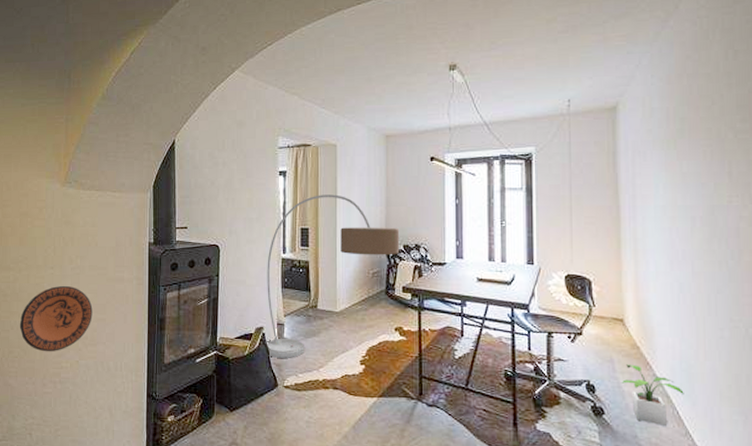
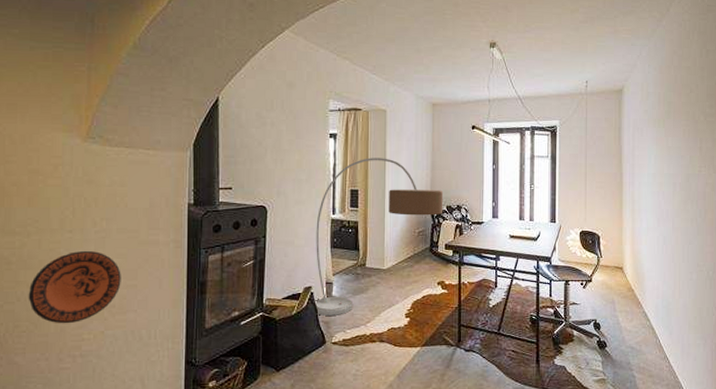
potted plant: present [621,364,684,426] -> none [619,304,664,353]

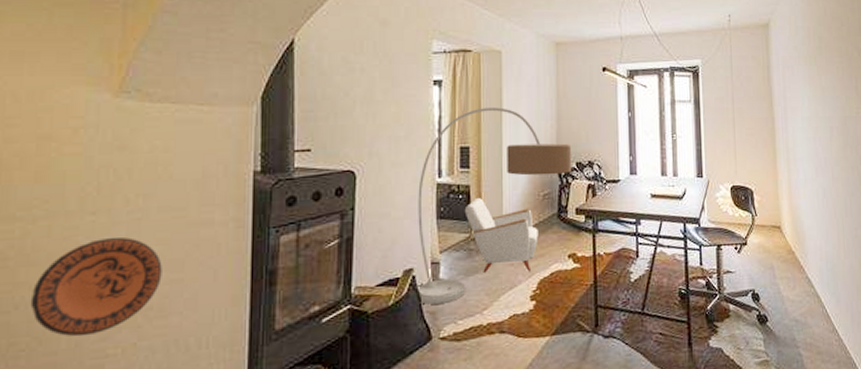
armchair: none [353,232,413,294] -> present [464,198,538,273]

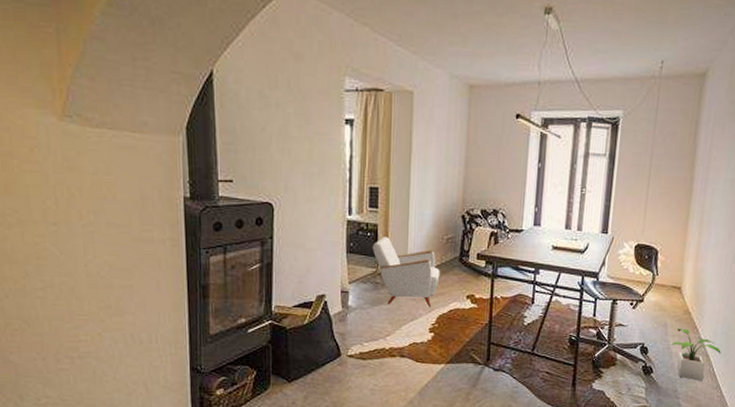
decorative plate: present [30,237,162,337] -> none [16,246,116,324]
floor lamp: present [418,107,572,305] -> none [330,149,478,327]
potted plant: none [780,269,830,326] -> present [670,328,721,381]

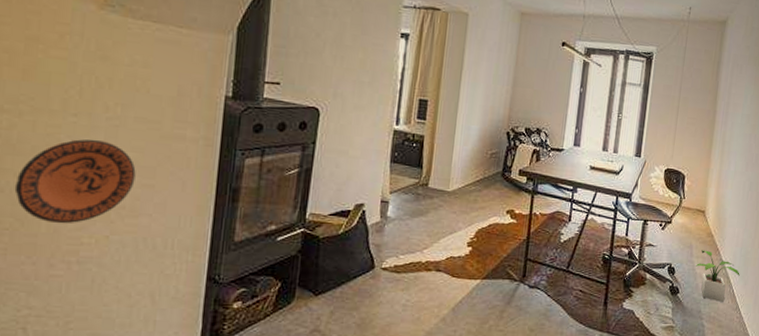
decorative plate: none [16,246,116,324] -> present [14,139,136,224]
armchair: present [372,237,440,306] -> none [416,148,482,220]

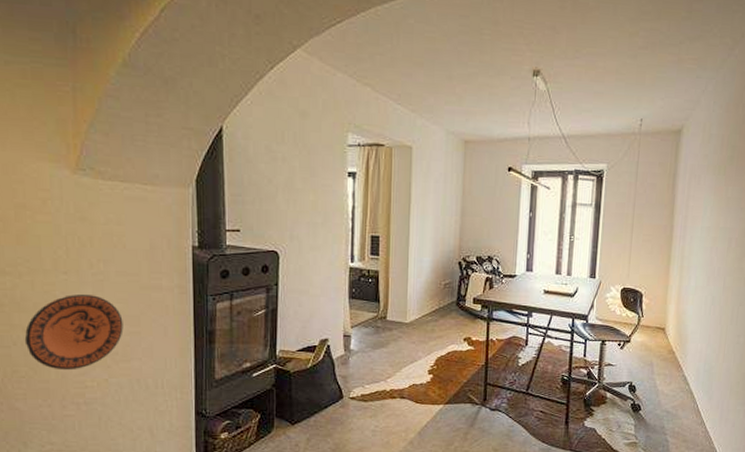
potted plant: present [695,250,740,302] -> none [657,367,704,417]

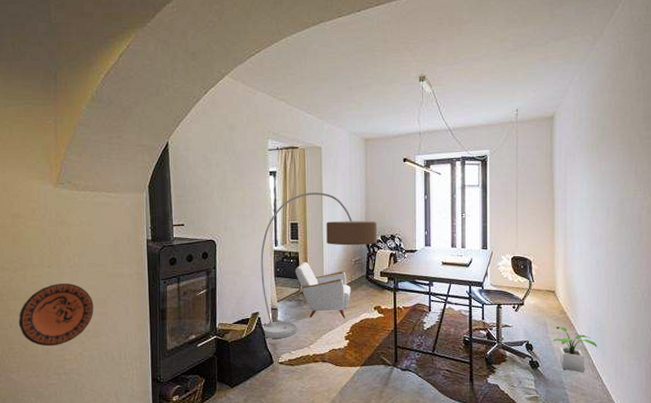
floor lamp: none [333,200,474,370] -> present [260,192,378,338]
armchair: none [373,283,438,349] -> present [295,262,351,318]
potted plant: none [657,367,704,417] -> present [552,326,597,372]

